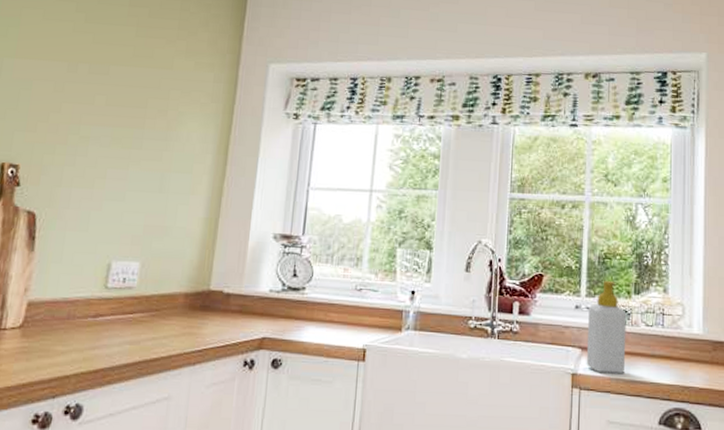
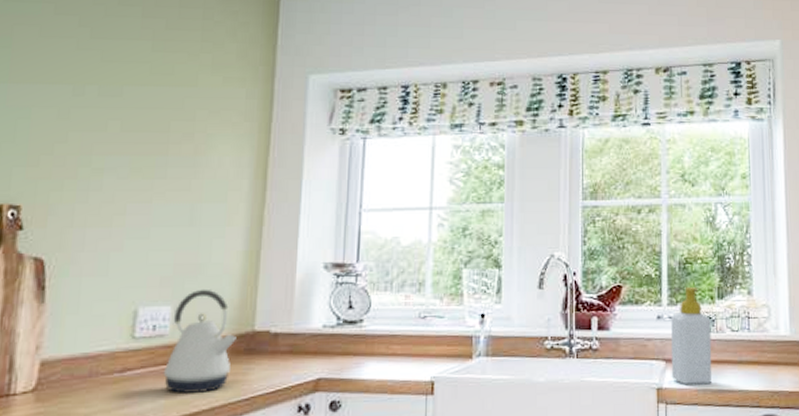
kettle: none [129,249,194,343] -> present [163,289,237,395]

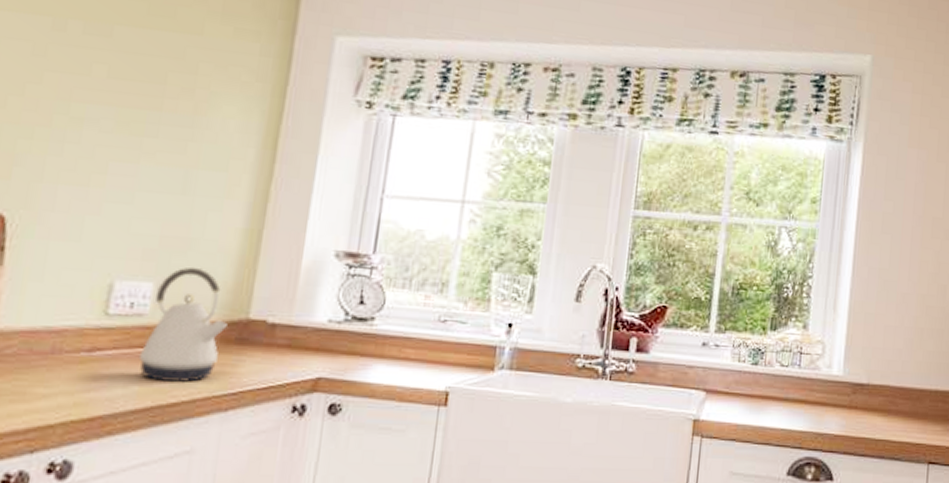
soap bottle: present [671,286,712,385] -> none [710,314,760,420]

